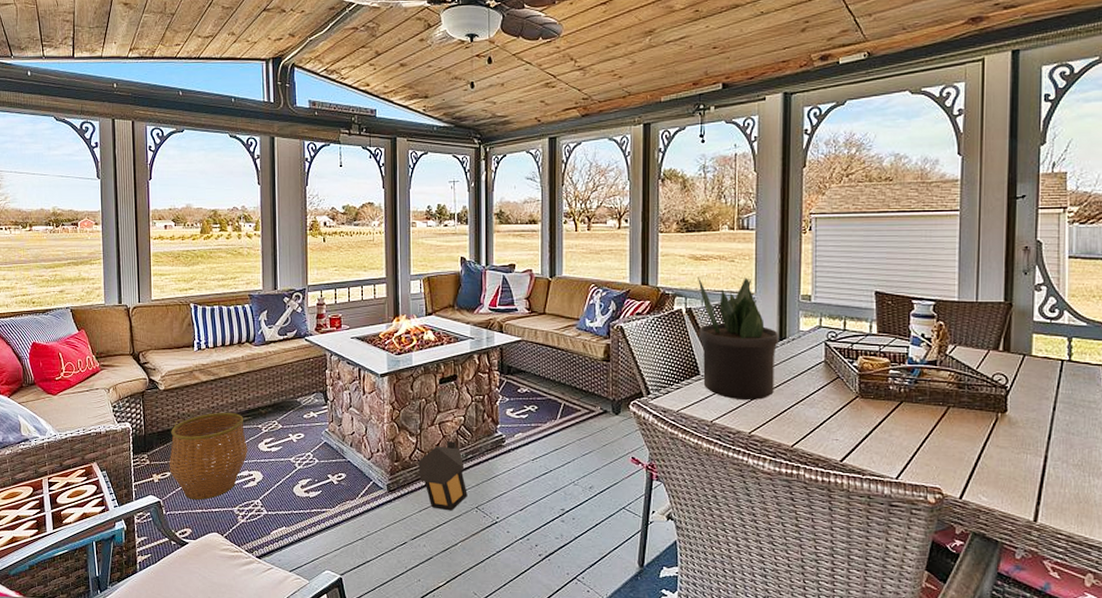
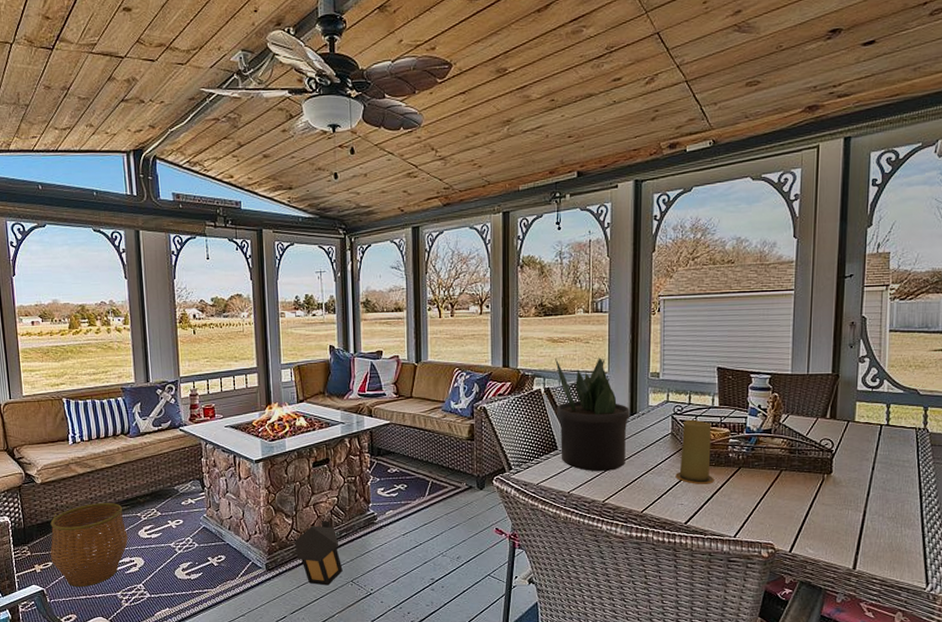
candle: none [829,347,873,419] -> present [675,419,714,484]

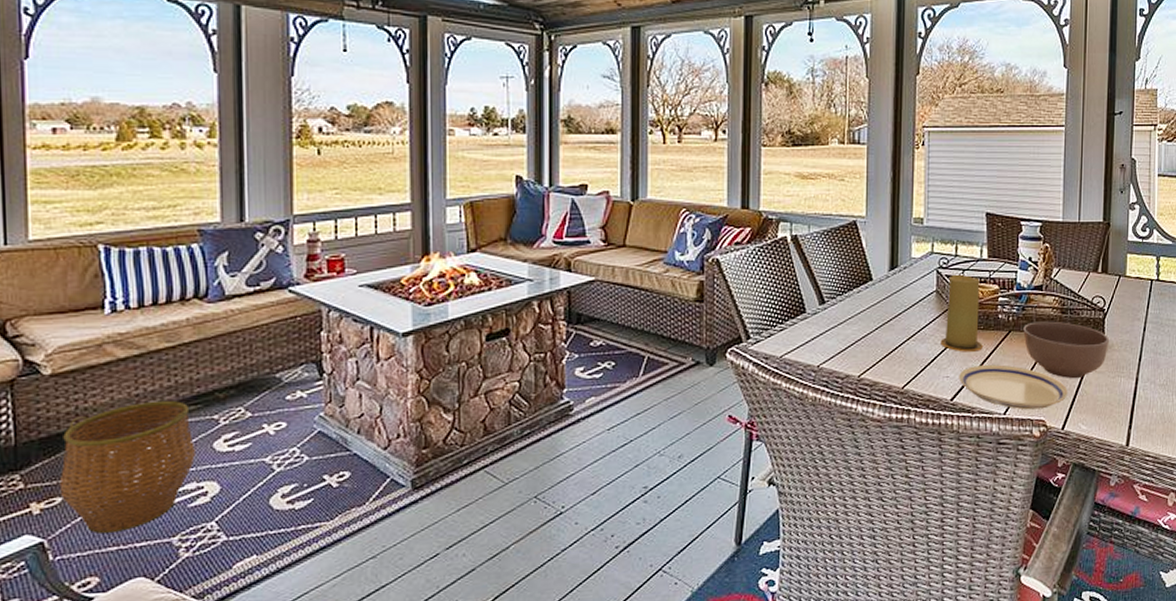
lantern: present [294,521,343,586] -> none [456,415,523,506]
planter: present [555,358,629,472] -> none [805,199,890,340]
plate: none [692,496,795,534] -> present [959,364,1068,410]
bowl: none [752,460,838,510] -> present [1023,321,1110,379]

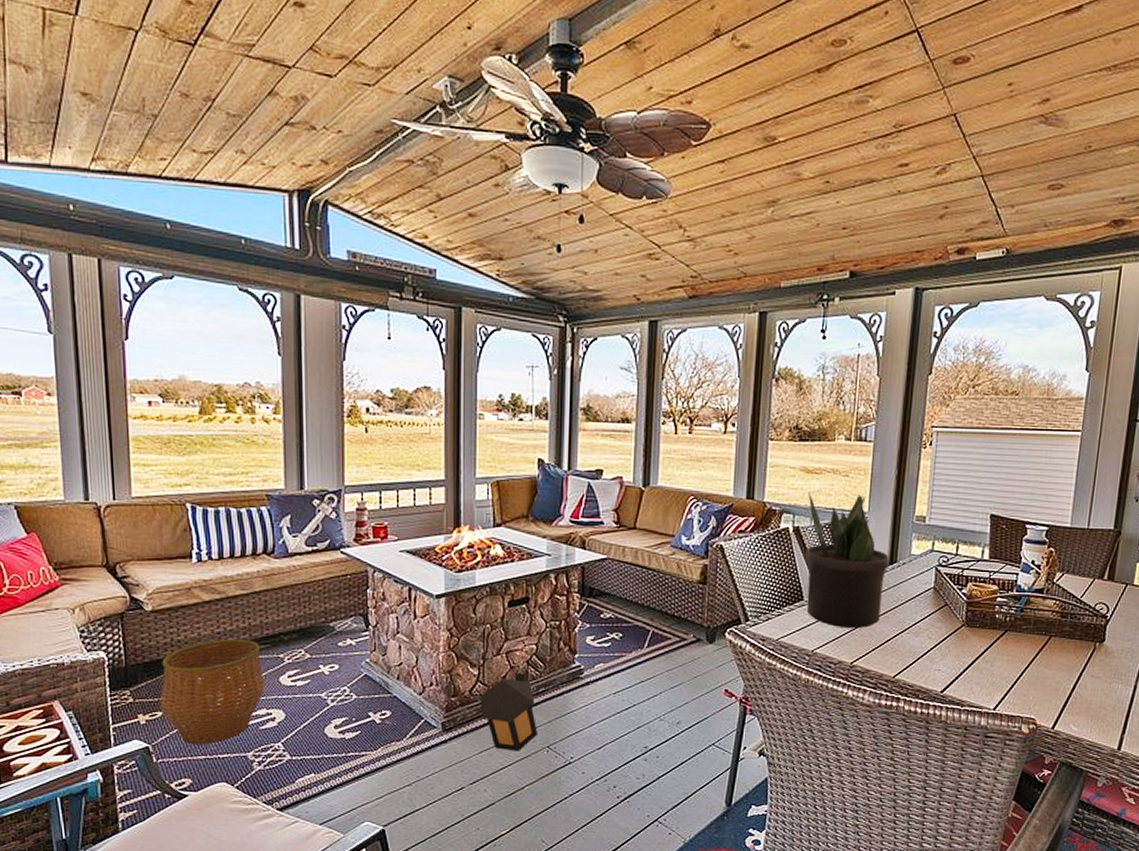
lantern: none [456,415,523,506] -> present [480,673,538,751]
planter: none [805,199,890,340] -> present [805,493,889,629]
candle: present [940,274,983,352] -> none [934,572,979,648]
plate: present [959,364,1068,410] -> none [950,662,1061,708]
bowl: present [1023,321,1110,379] -> none [1020,623,1110,682]

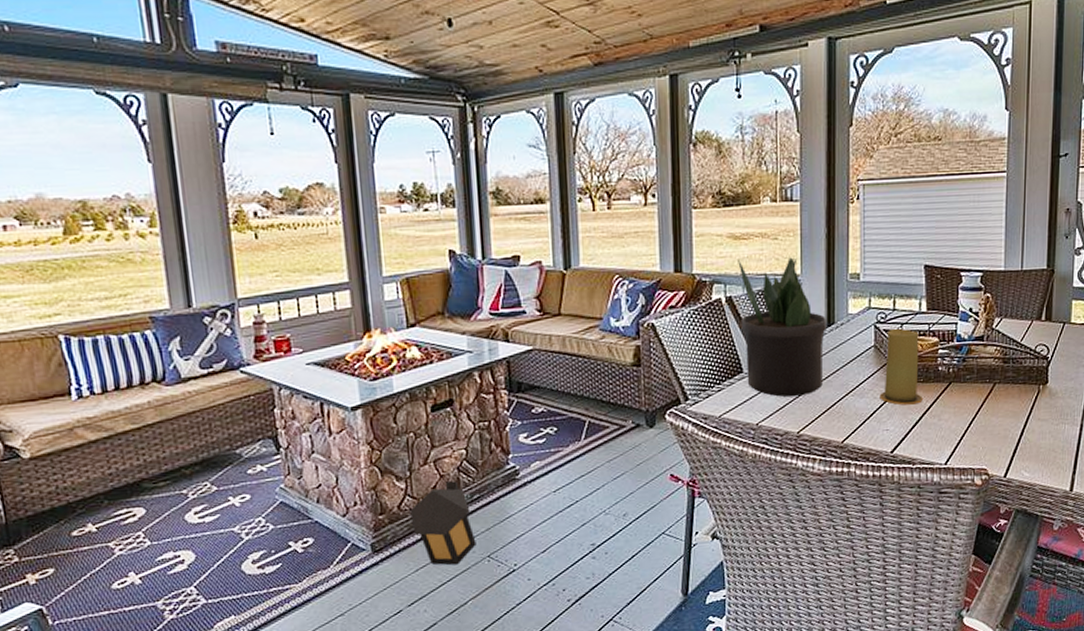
basket: present [159,638,265,744] -> none [48,478,170,600]
candle: none [934,572,979,648] -> present [879,328,923,405]

